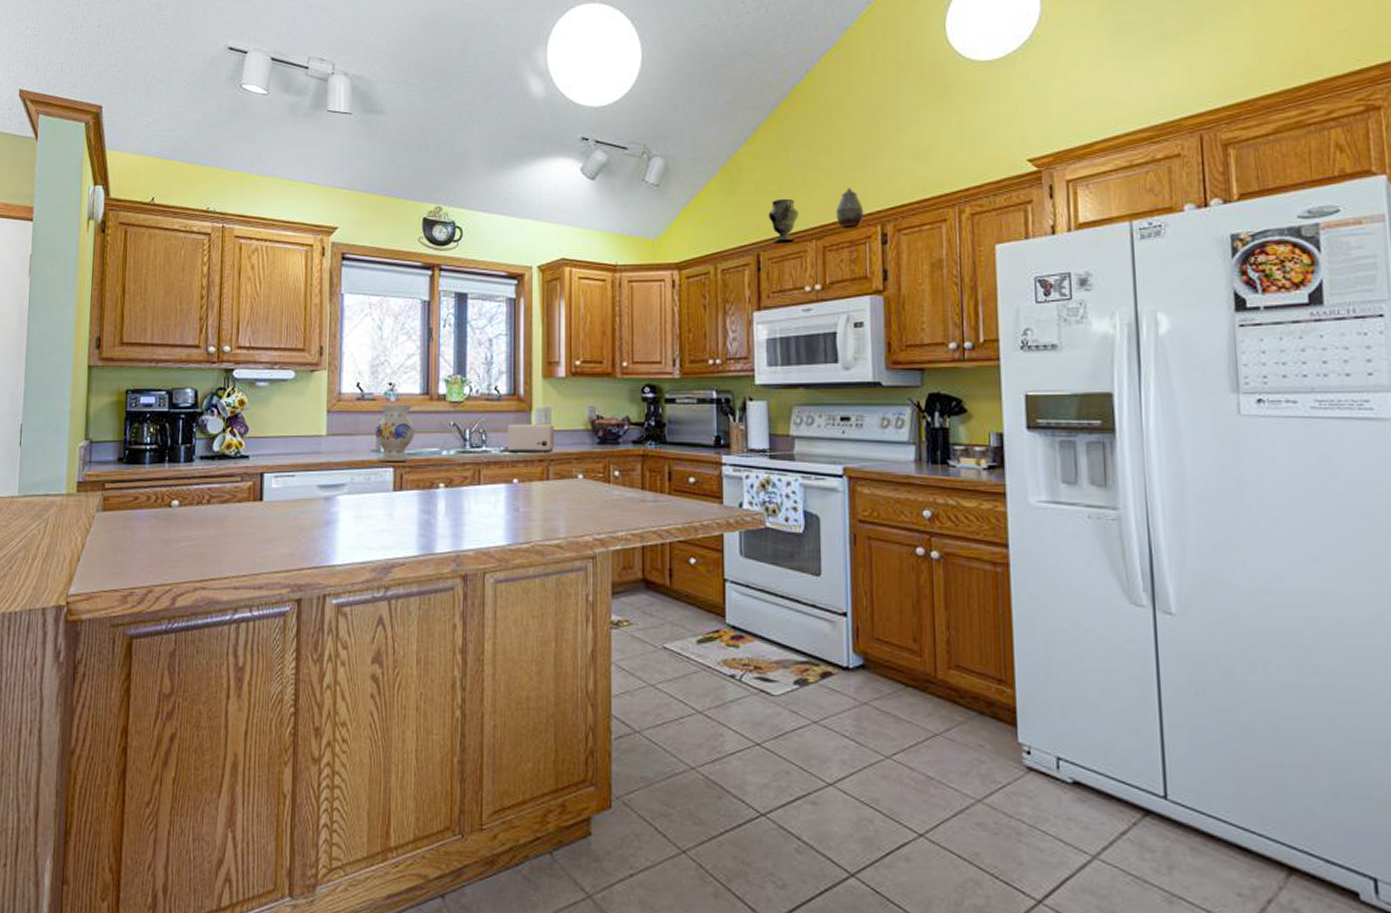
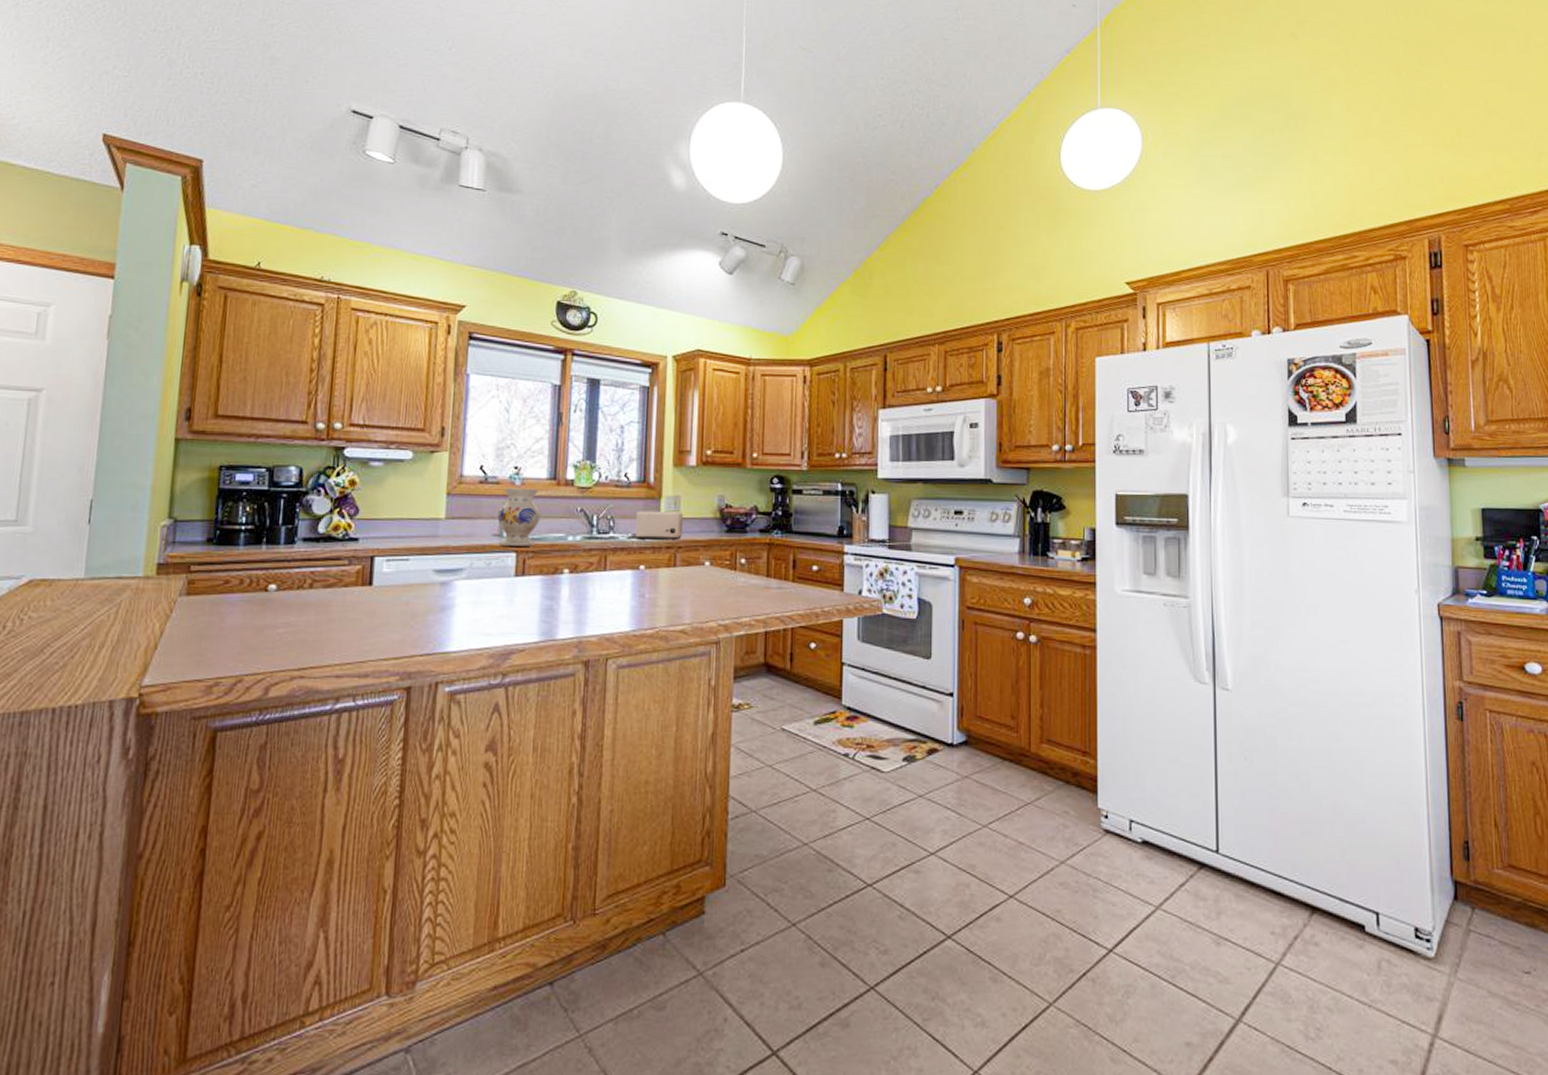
decorative vase: present [768,198,800,244] -> none [896,304,925,347]
decorative jar: present [835,187,864,229] -> none [957,297,983,336]

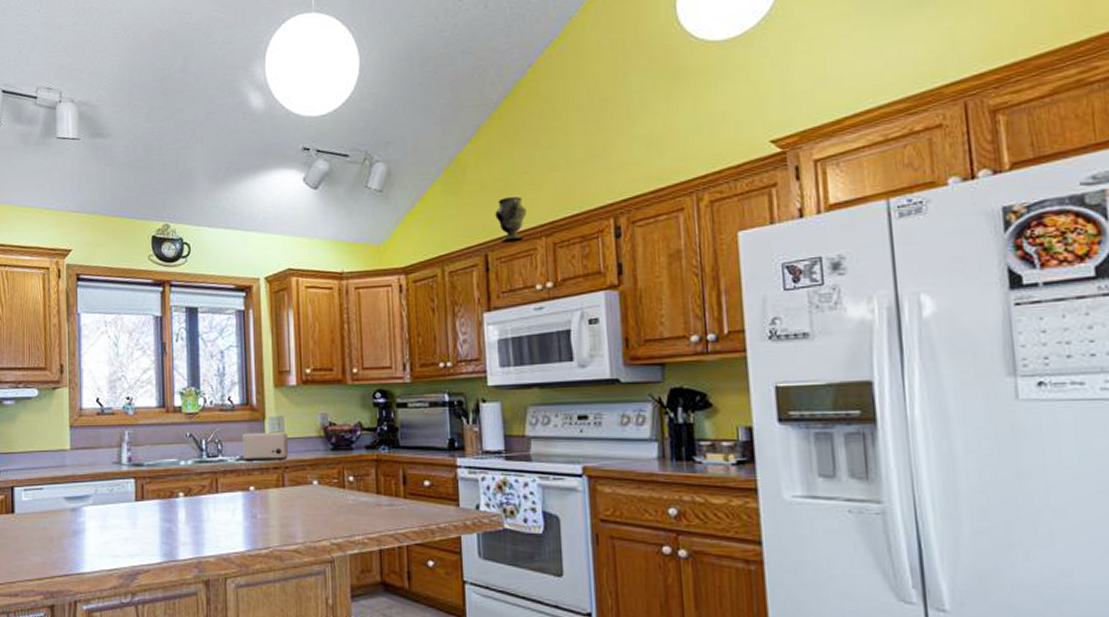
vase: present [497,488,541,548] -> none [115,417,154,474]
decorative vase: none [896,304,925,347] -> present [495,196,528,243]

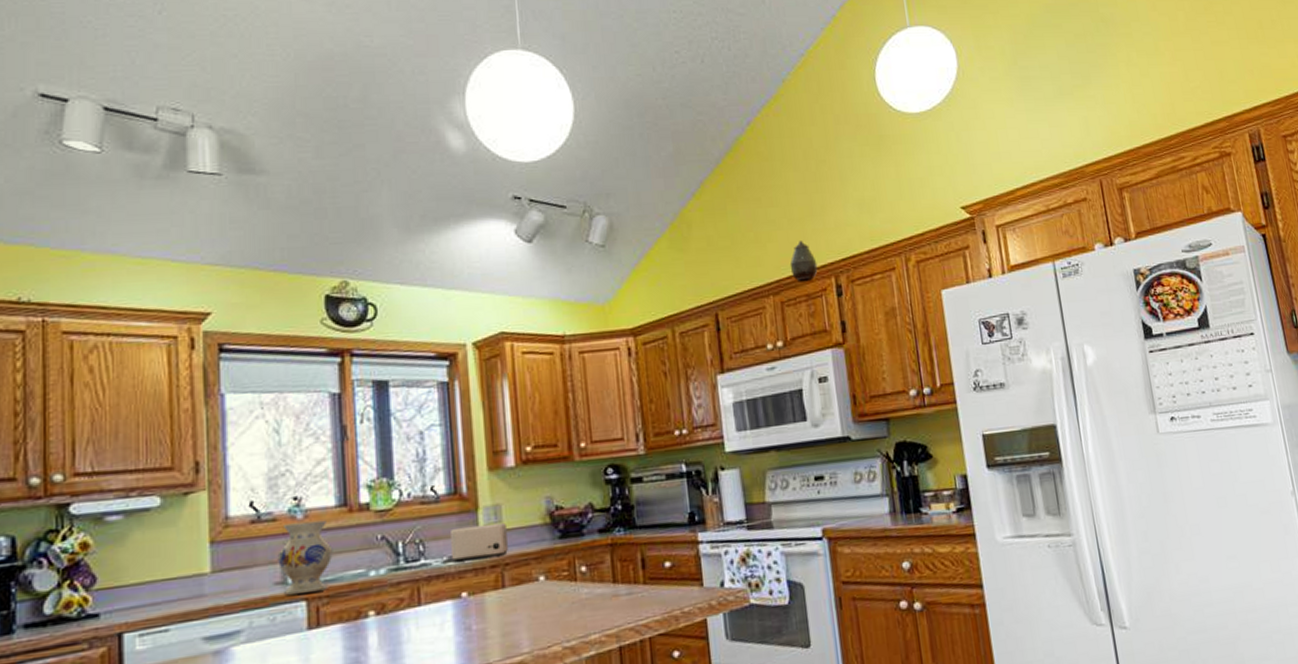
vase: none [115,417,154,474] -> present [277,520,333,596]
decorative vase: present [495,196,528,243] -> none [723,254,755,302]
decorative jar: none [565,181,596,224] -> present [789,240,818,282]

